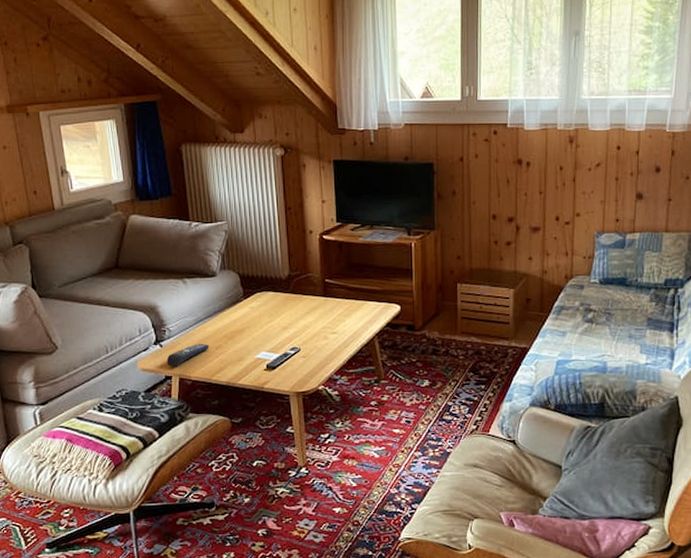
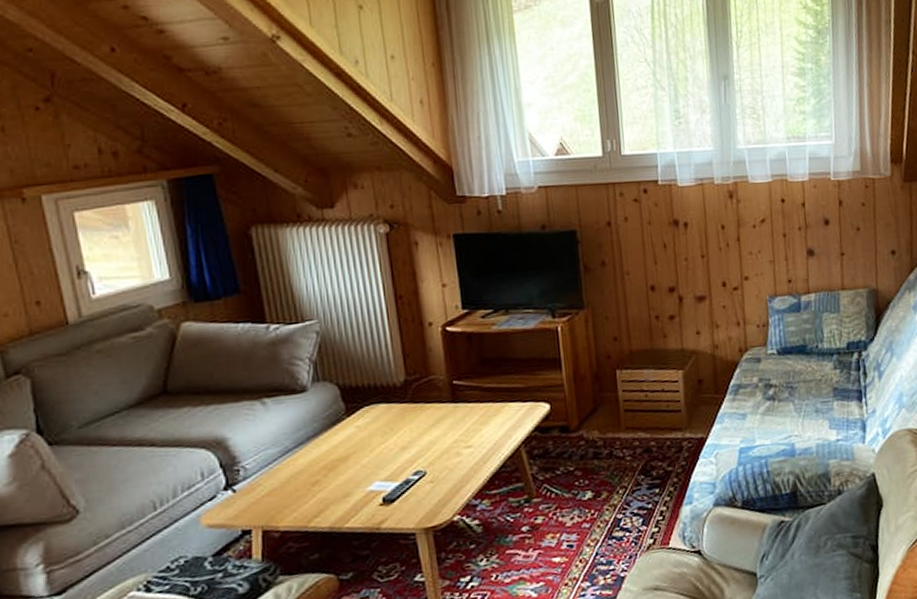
remote control: present [166,343,210,366] -> none [242,480,303,516]

